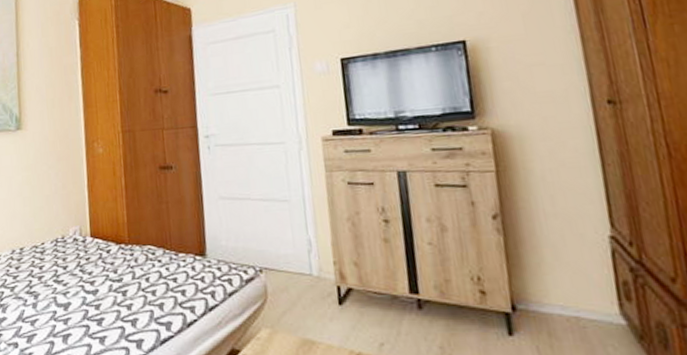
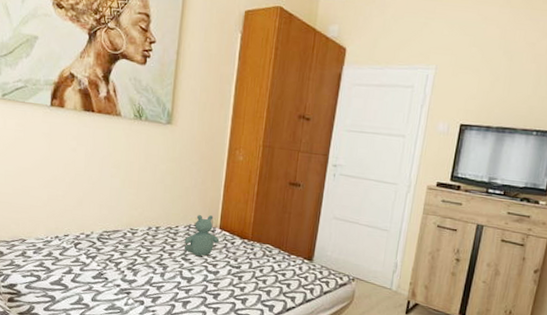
stuffed bear: none [53,223,93,276] -> present [184,215,220,257]

